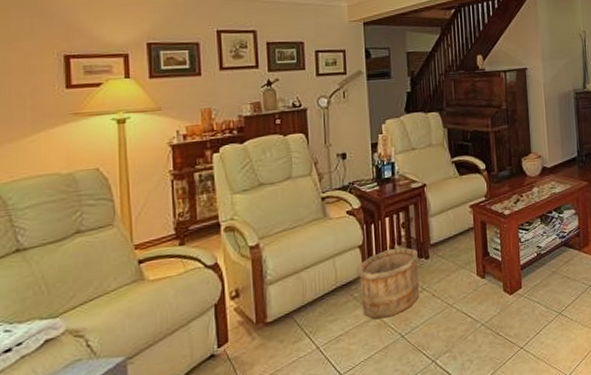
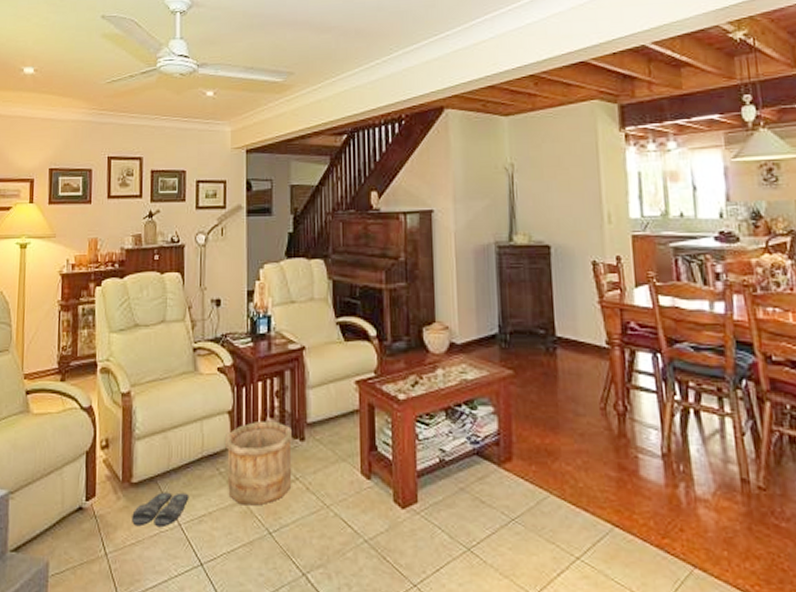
slippers: none [269,320,325,359] -> present [132,492,188,528]

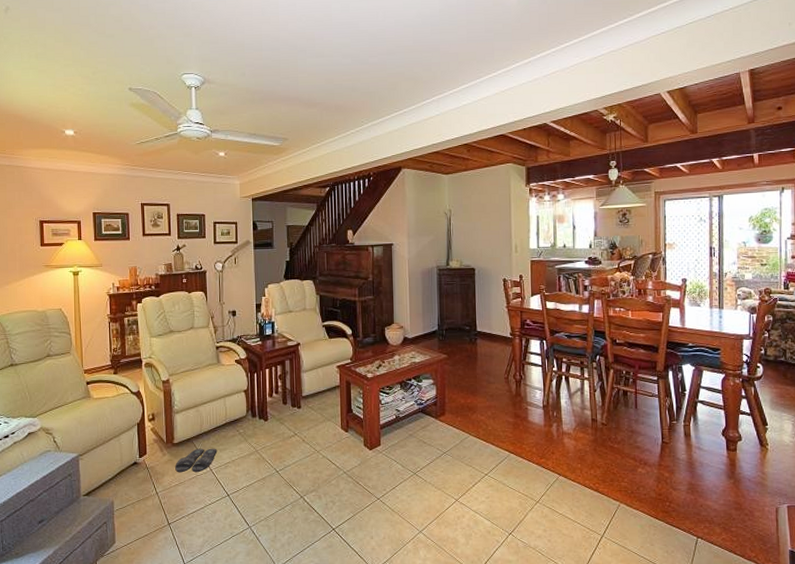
wooden bucket: present [226,420,292,506] -> none [243,396,292,454]

